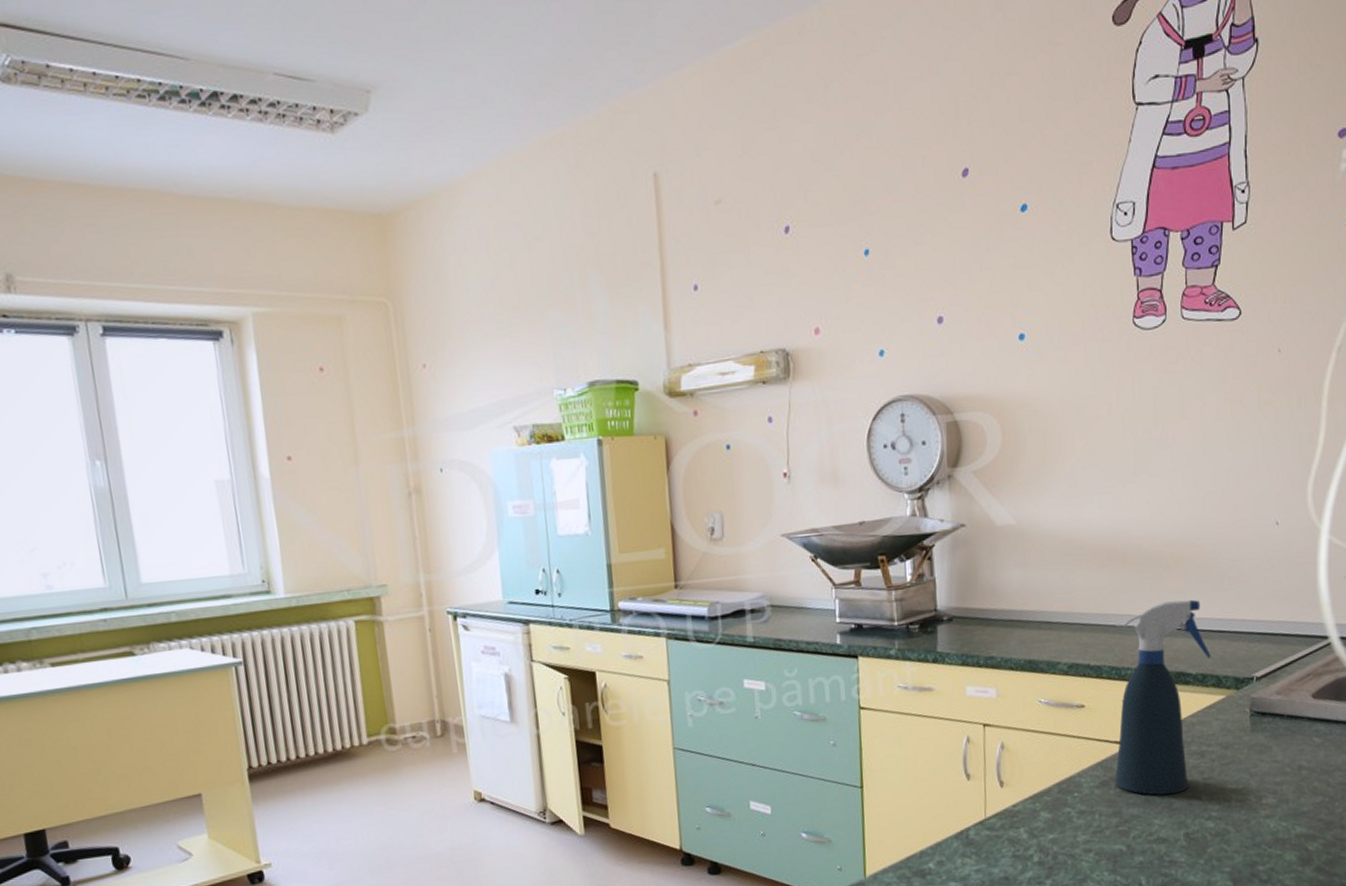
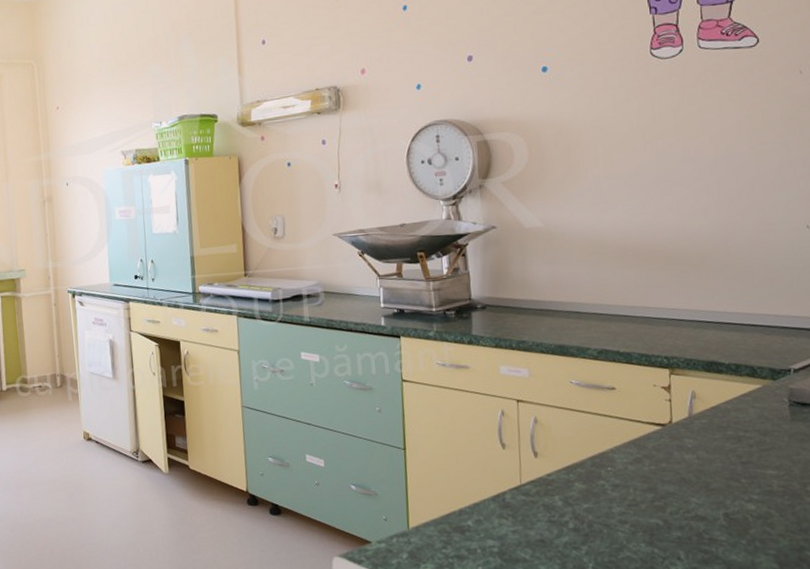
spray bottle: present [1114,599,1211,795] -> none [645,295,744,476]

